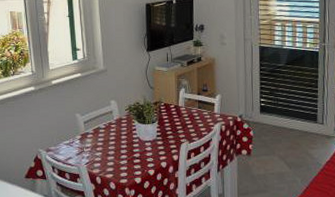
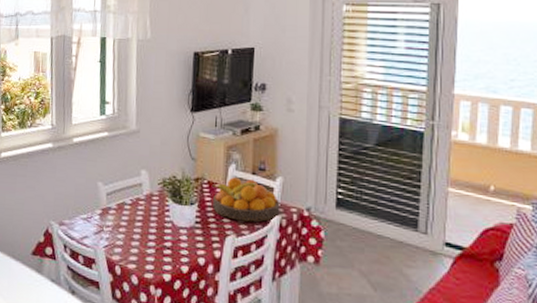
fruit bowl: none [168,98,220,131] -> present [212,177,280,222]

